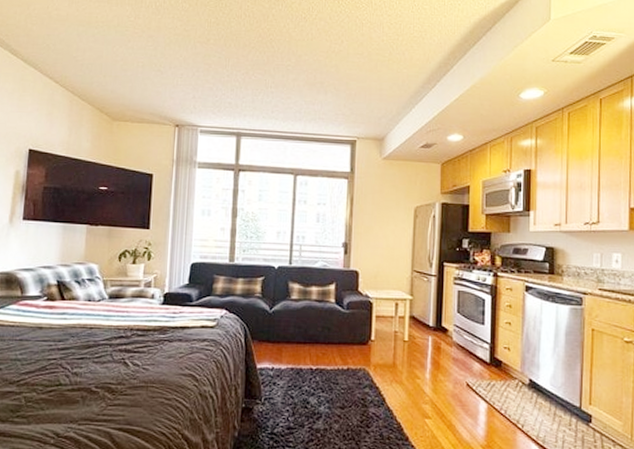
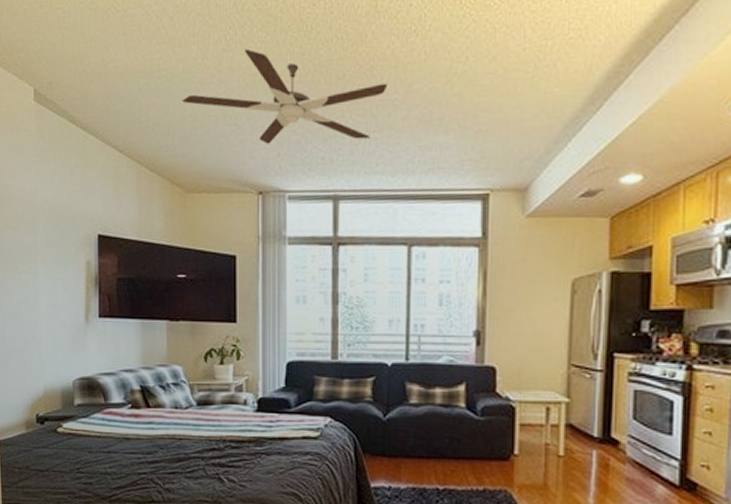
ceiling fan: none [115,14,283,92] -> present [182,49,388,144]

